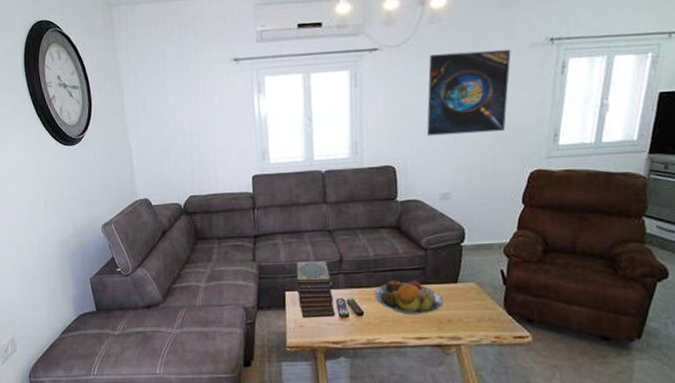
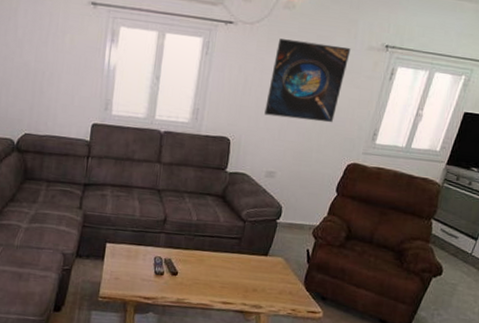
book stack: present [296,260,335,318] -> none [117,215,153,273]
fruit bowl: present [374,278,444,315] -> none [191,245,253,282]

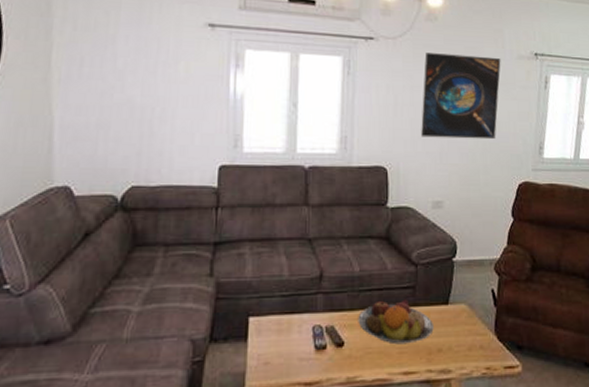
fruit bowl: none [191,245,253,282] -> present [358,299,434,345]

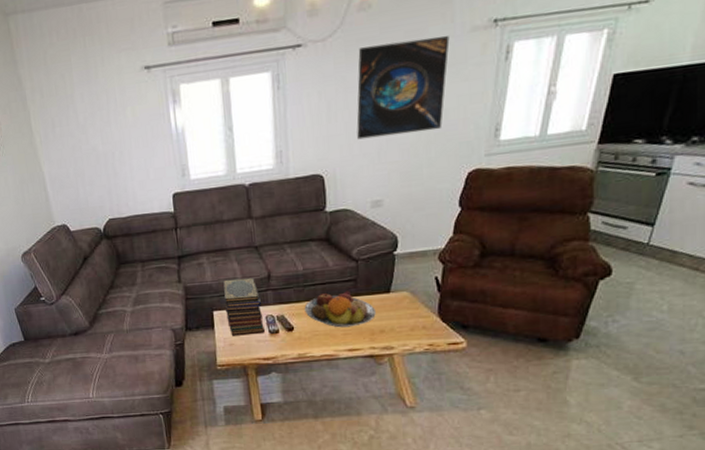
book stack: none [264,276,310,352] -> present [223,277,265,336]

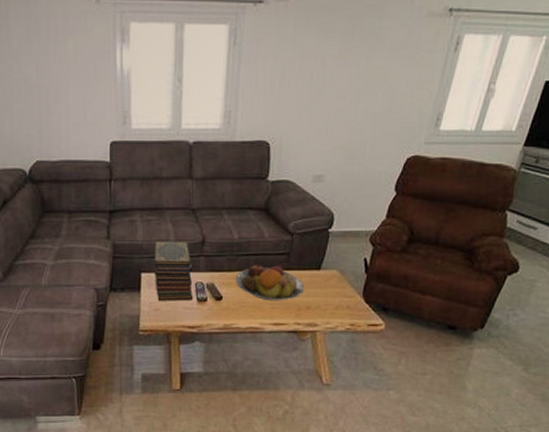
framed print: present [356,36,450,140] -> none [307,15,407,111]

